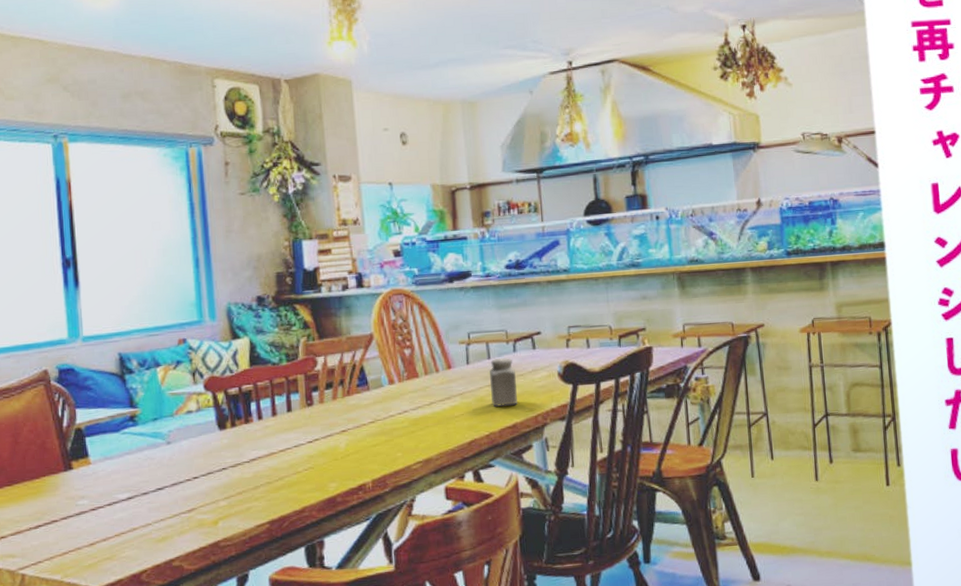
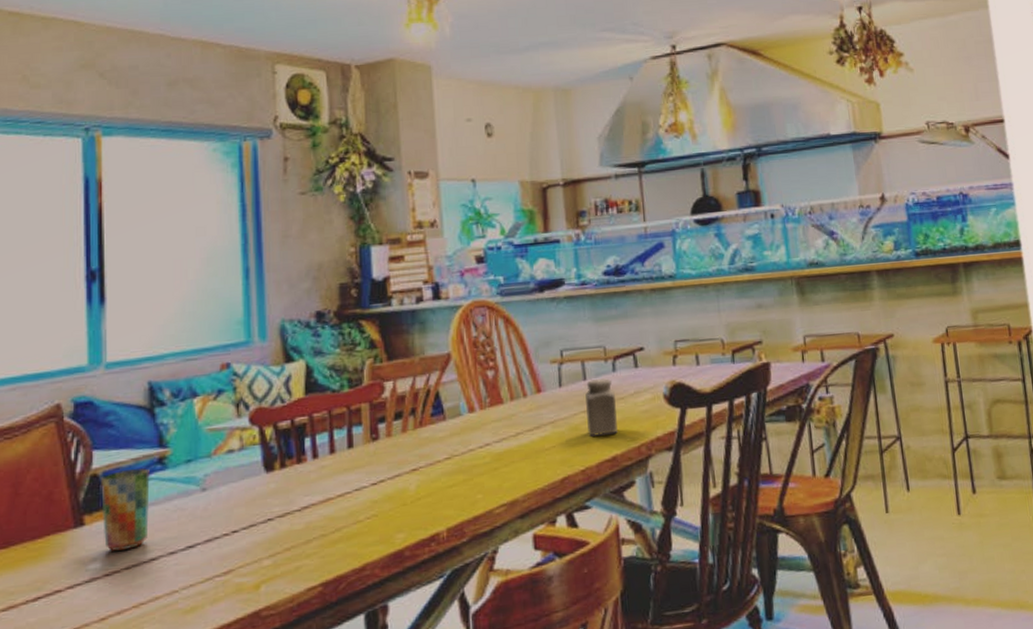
cup: none [84,424,125,491] -> present [101,468,150,551]

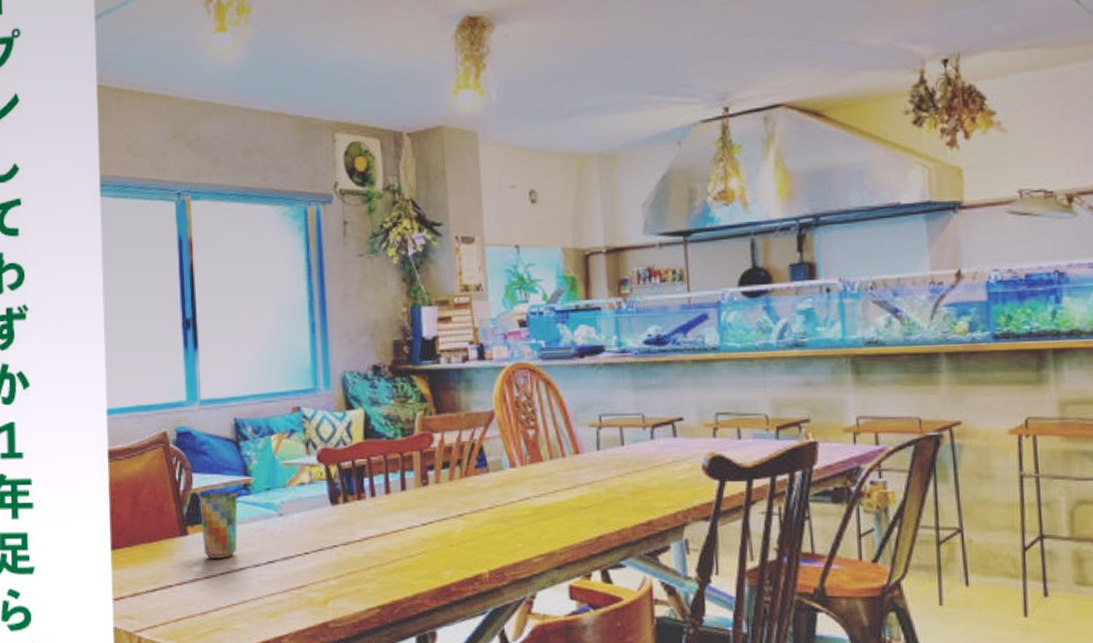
salt shaker: present [585,378,618,437] -> none [623,445,654,500]

